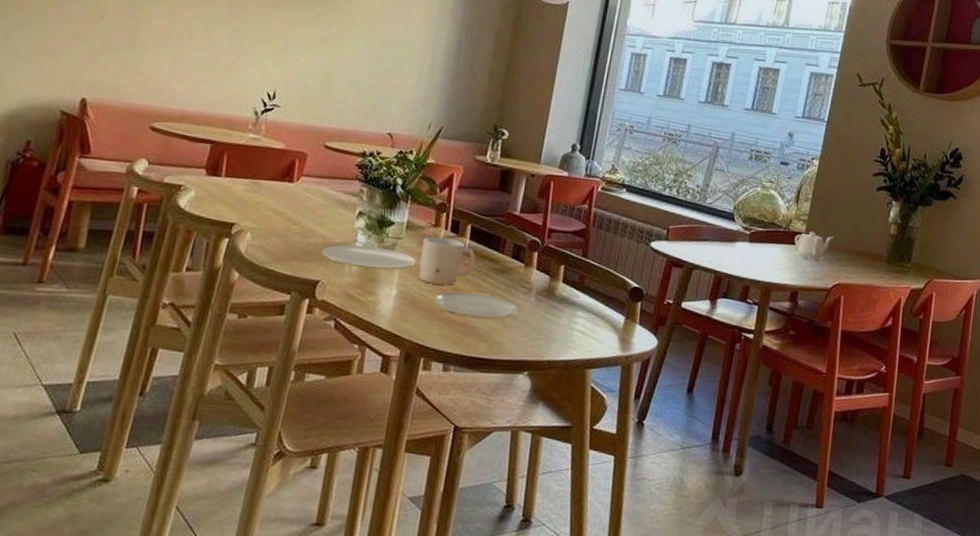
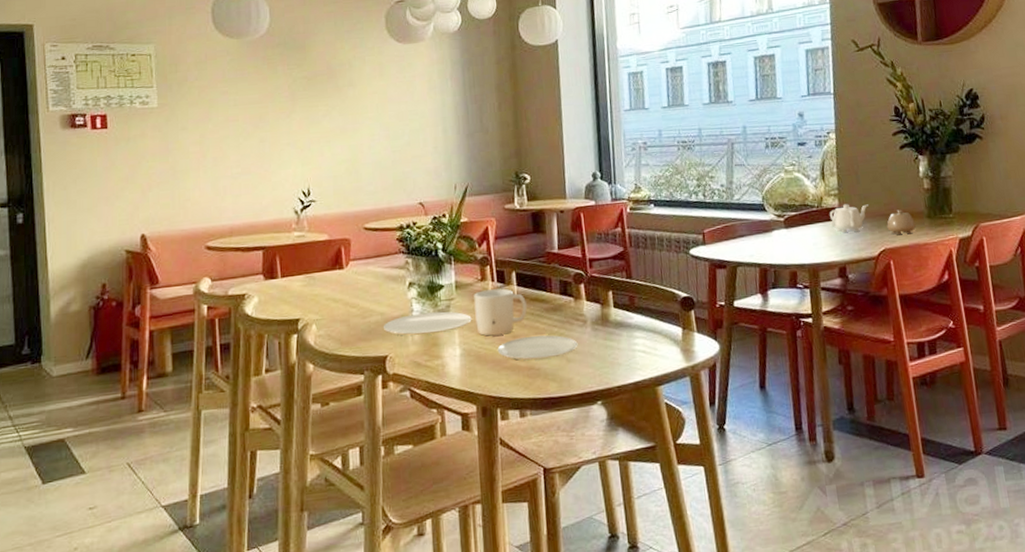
sugar bowl: none [846,248,874,275] -> present [886,209,916,236]

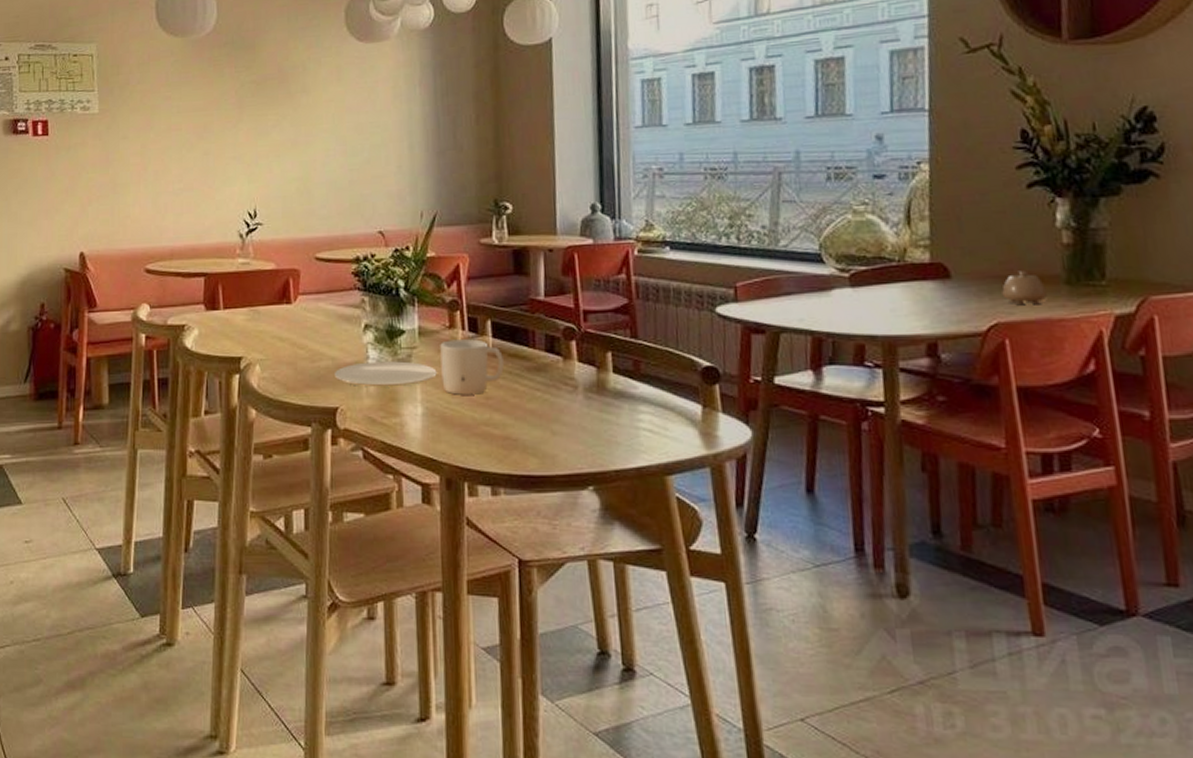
plate: present [497,335,578,361] -> none [466,399,566,429]
teapot: present [830,204,868,234] -> none [916,259,975,299]

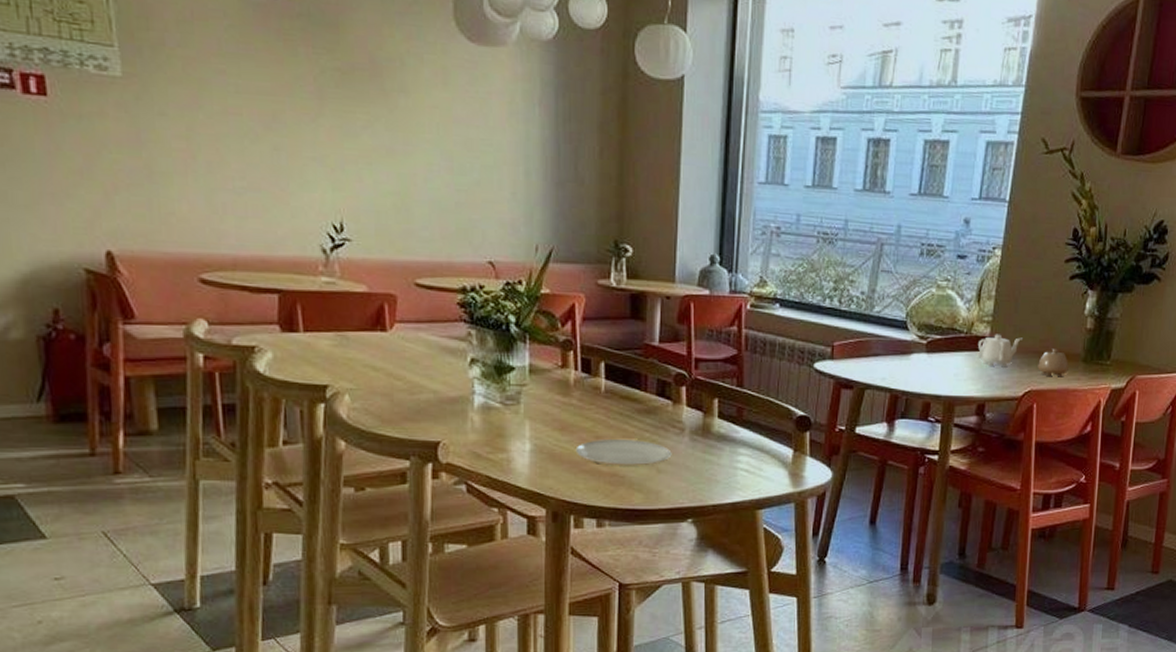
plate: present [335,361,437,388] -> none [437,397,547,423]
mug: present [440,339,504,395] -> none [551,379,615,434]
plate: none [466,399,566,429] -> present [575,438,672,466]
teapot: none [916,259,975,299] -> present [977,334,1022,368]

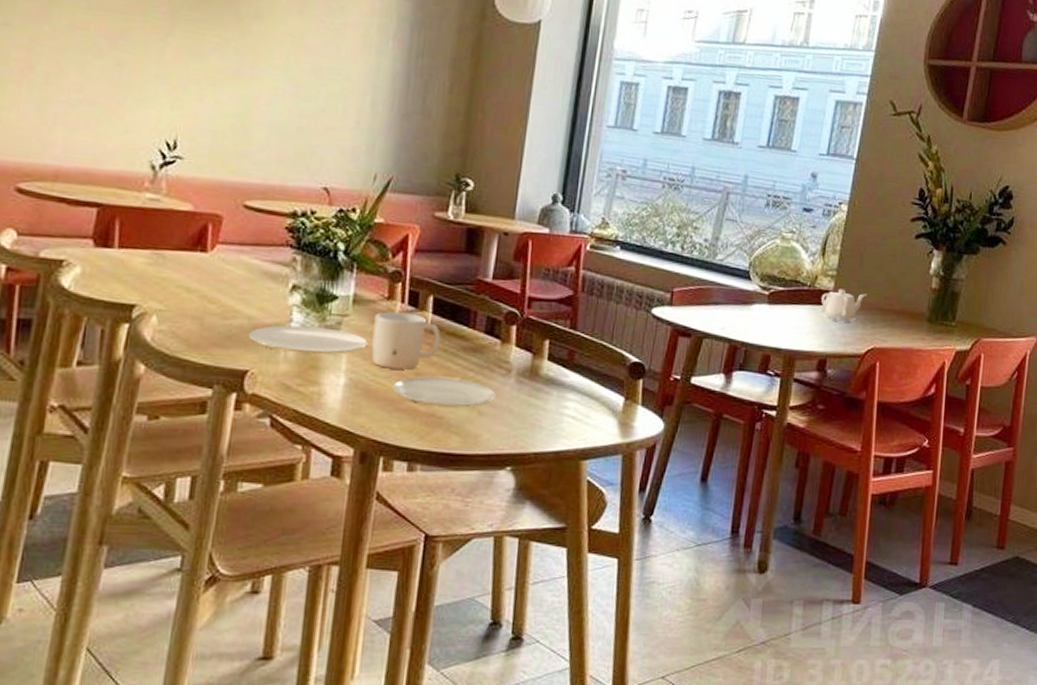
plate: none [437,397,547,423] -> present [249,325,367,355]
mug: none [551,379,615,434] -> present [371,311,441,370]
sugar bowl: present [1038,348,1069,377] -> none [881,306,913,336]

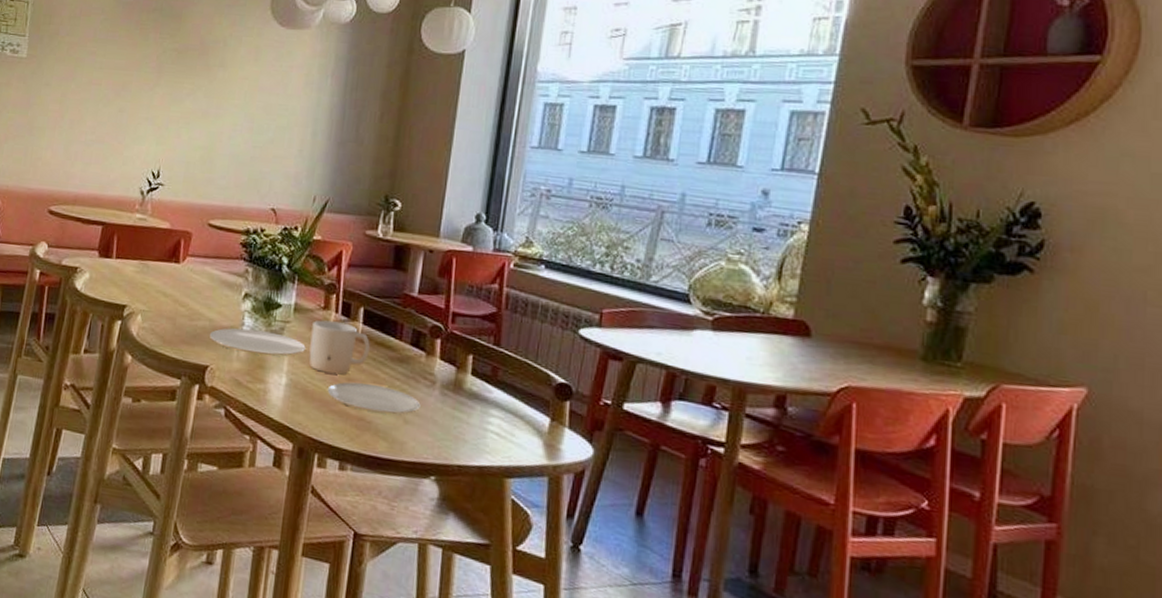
teapot: present [820,288,867,324] -> none [776,317,837,357]

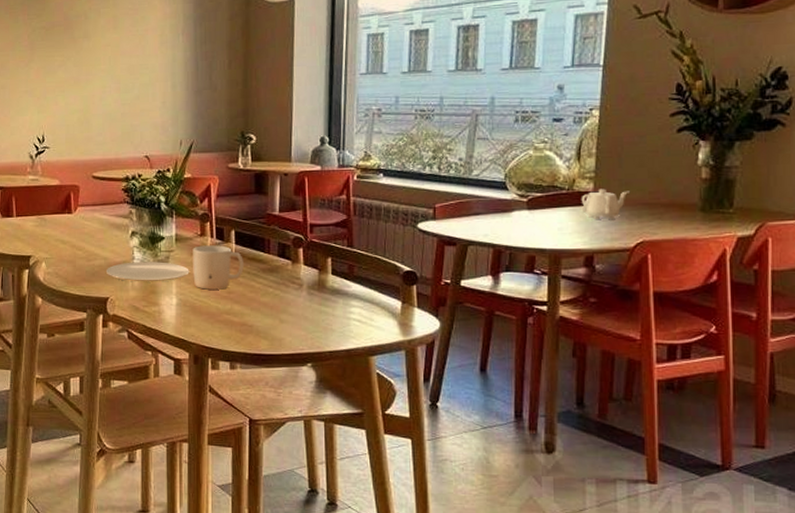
plate: present [327,382,421,415] -> none [212,293,292,317]
teapot: none [776,317,837,357] -> present [581,188,629,220]

